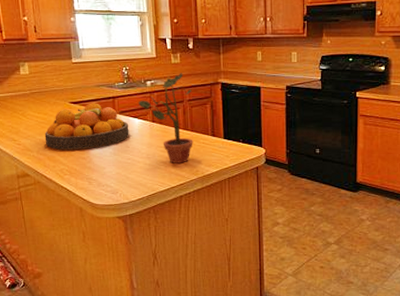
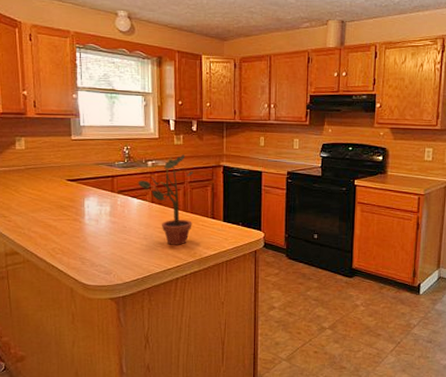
fruit bowl: present [44,103,129,151] -> none [37,181,127,229]

